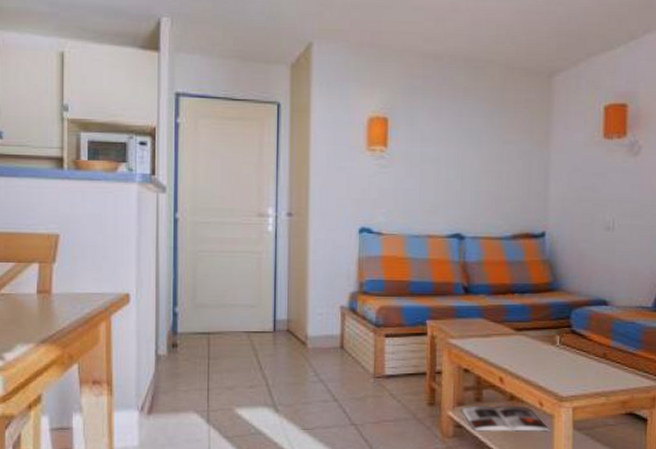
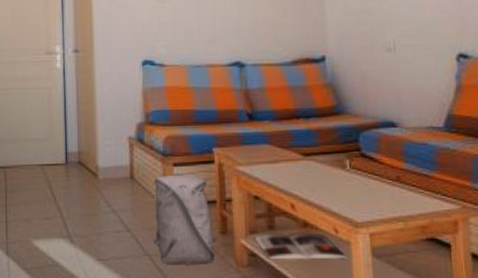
backpack: none [360,345,424,435] -> present [153,174,217,265]

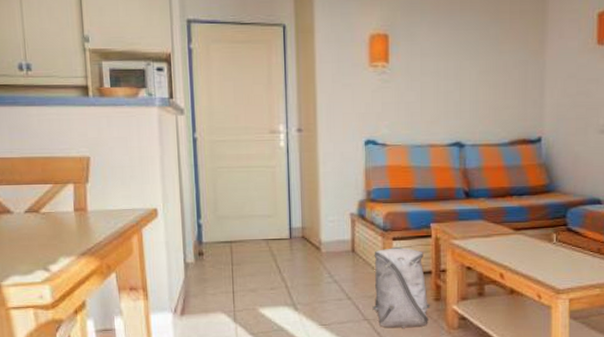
magazine: present [254,233,349,260] -> none [464,299,549,323]

